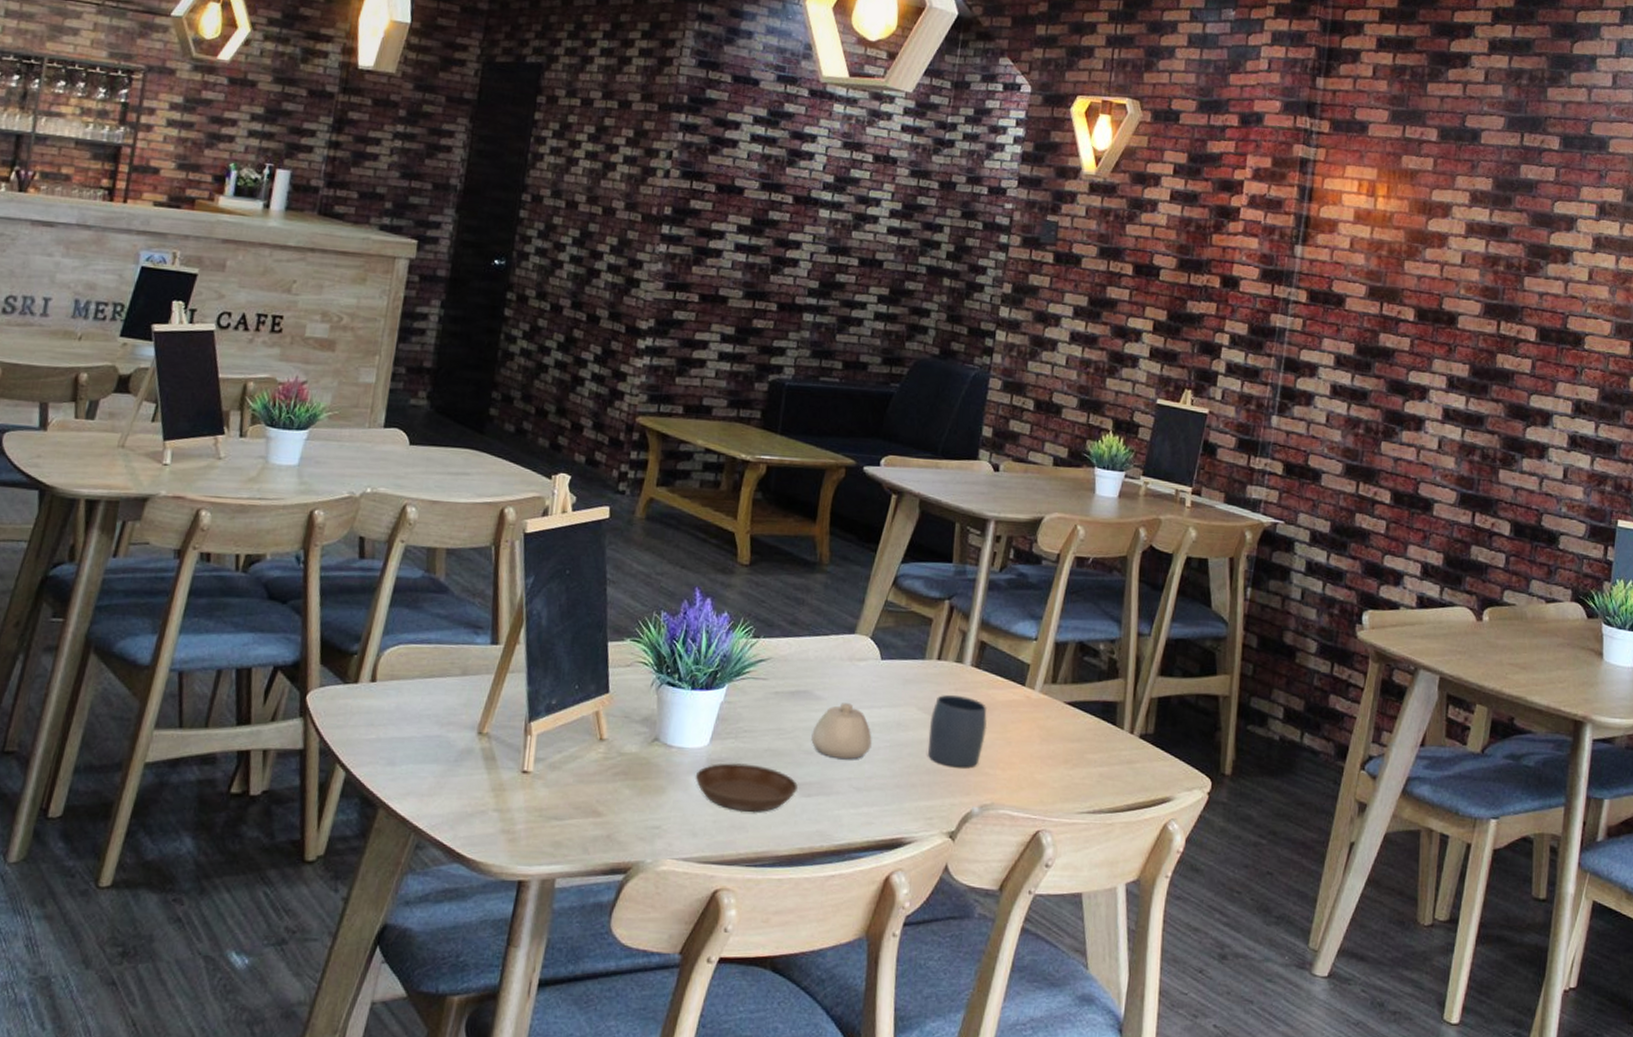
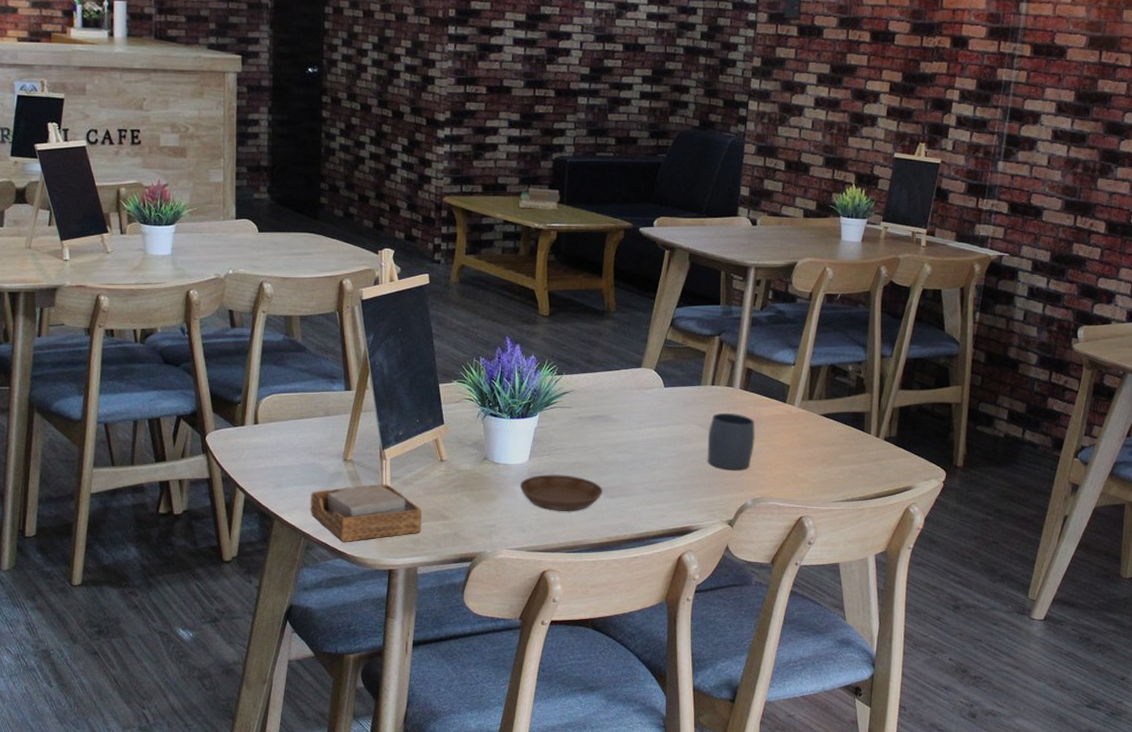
napkin holder: none [427,766,569,842] -> present [310,484,421,542]
books: none [724,412,774,441] -> present [518,188,560,211]
sugar bowl: present [811,703,872,760] -> none [611,423,661,468]

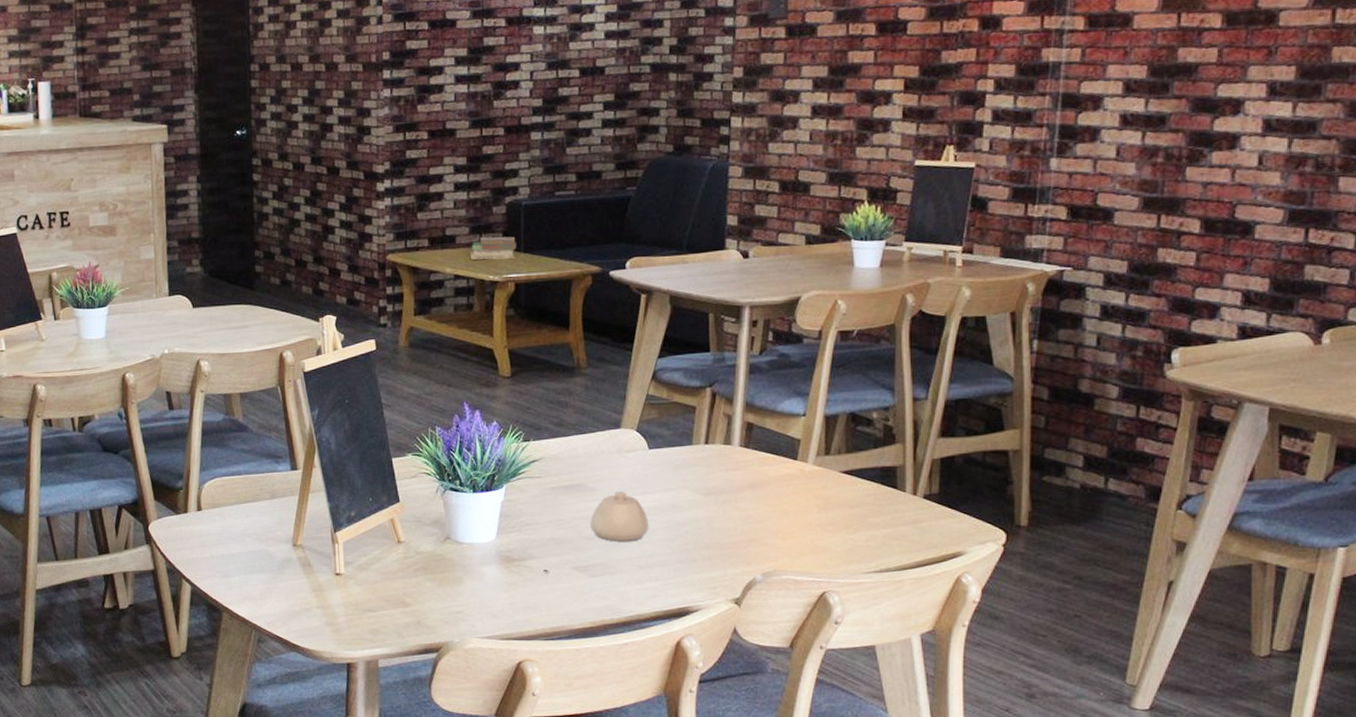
napkin holder: present [310,484,421,542] -> none [259,570,381,634]
saucer: present [519,474,603,512] -> none [487,553,583,595]
sugar bowl: none [611,423,661,468] -> present [590,491,649,542]
mug: present [707,412,756,471] -> none [703,474,763,541]

